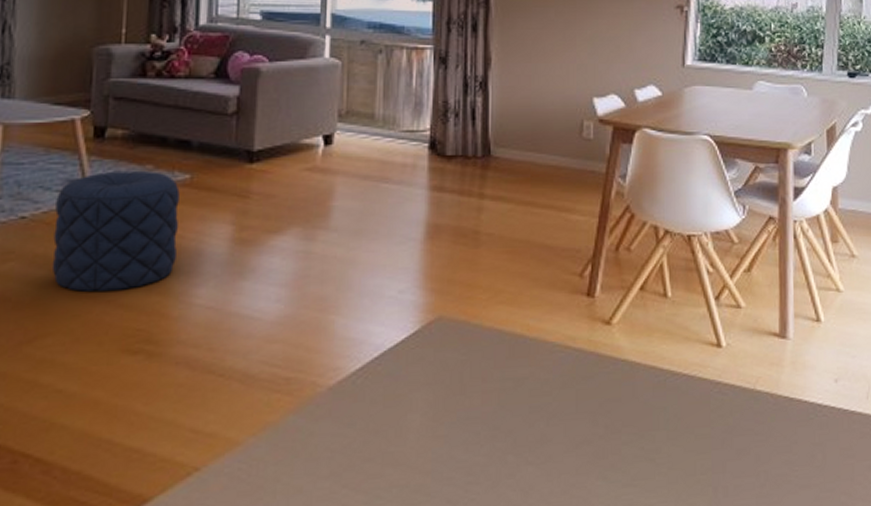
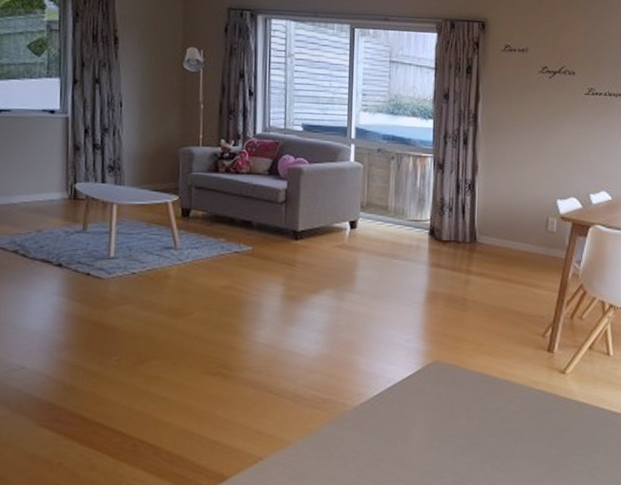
pouf: present [51,170,180,292] -> none [155,242,245,330]

